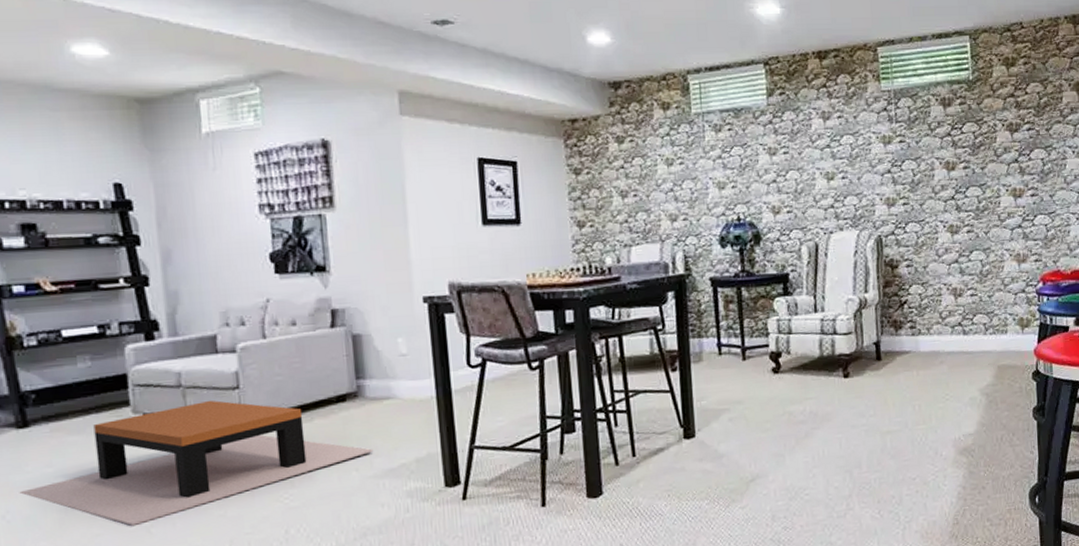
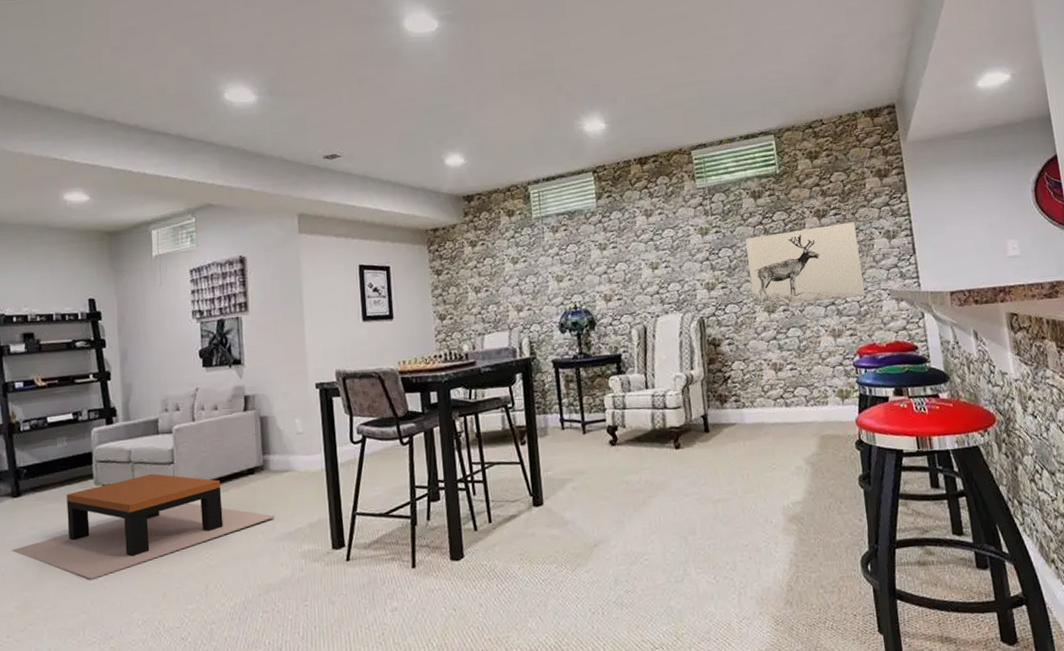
wall art: none [932,139,1054,228] -> present [745,222,866,308]

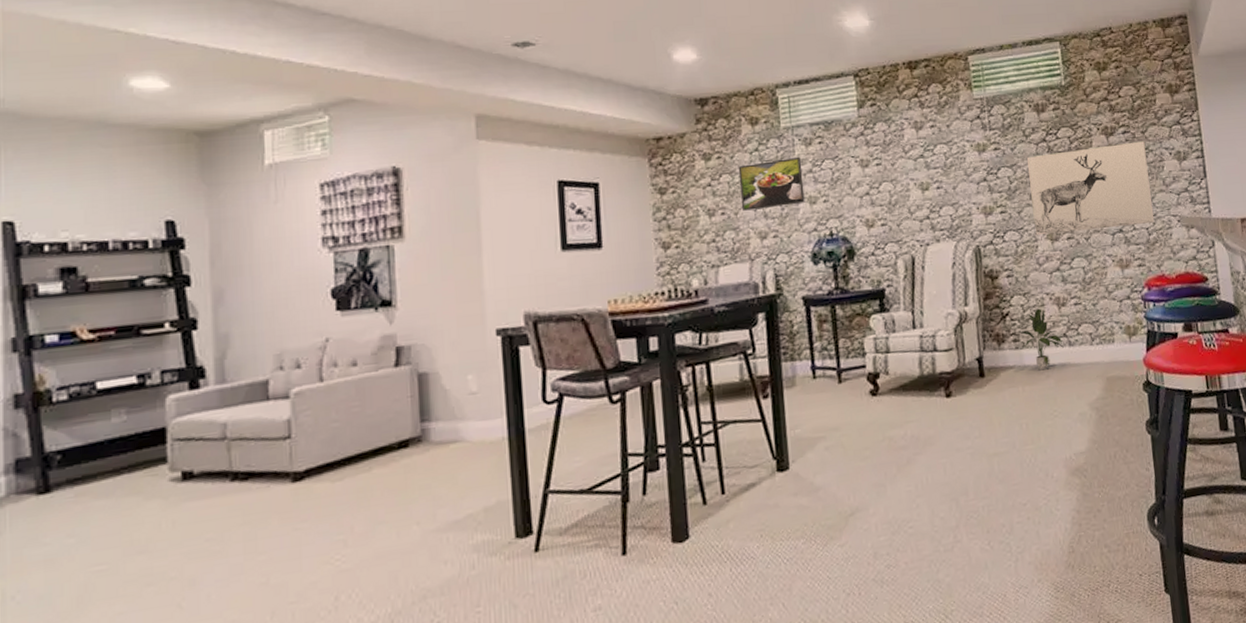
coffee table: present [11,473,276,580] -> none [33,452,437,601]
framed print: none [498,242,553,288] -> present [738,156,805,211]
potted plant: none [739,372,781,428] -> present [1018,308,1064,371]

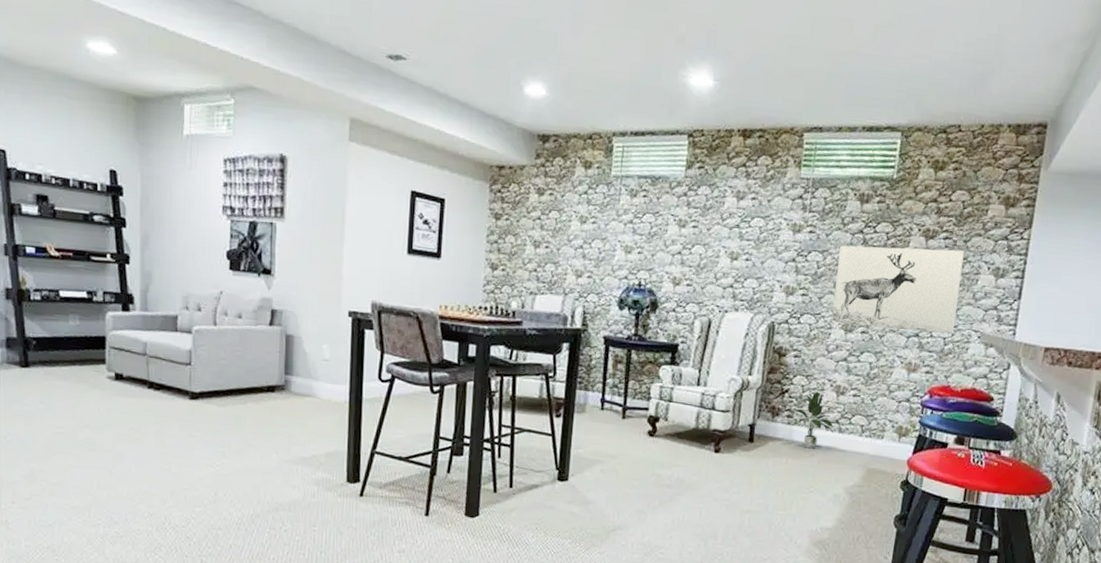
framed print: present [738,156,805,211] -> none [564,205,625,251]

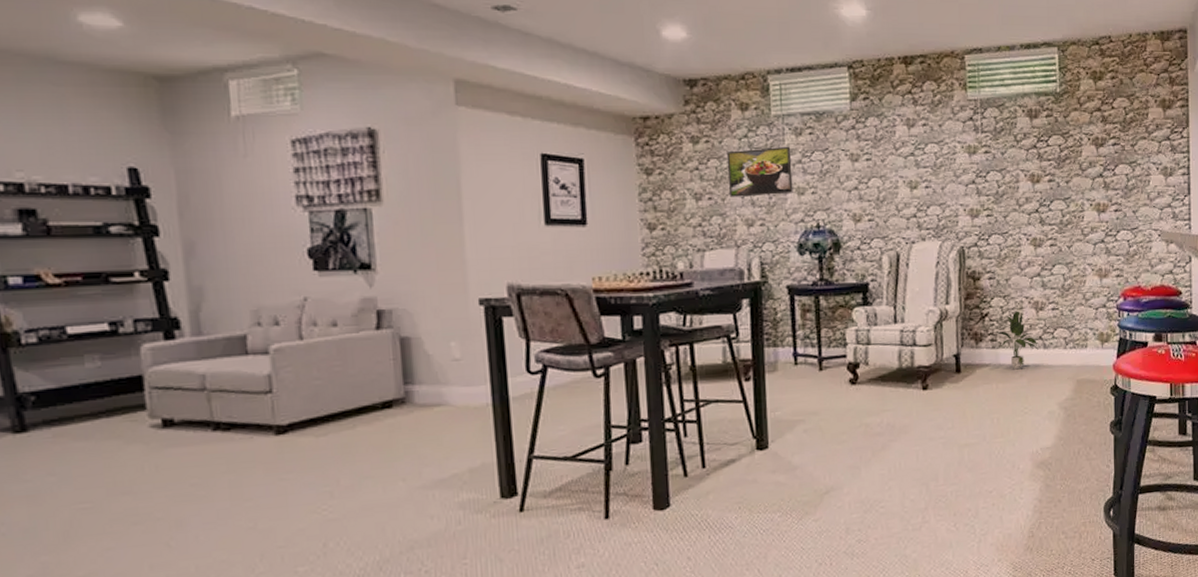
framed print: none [564,205,625,251] -> present [726,146,793,197]
wall art: present [831,245,965,334] -> none [1017,154,1136,241]

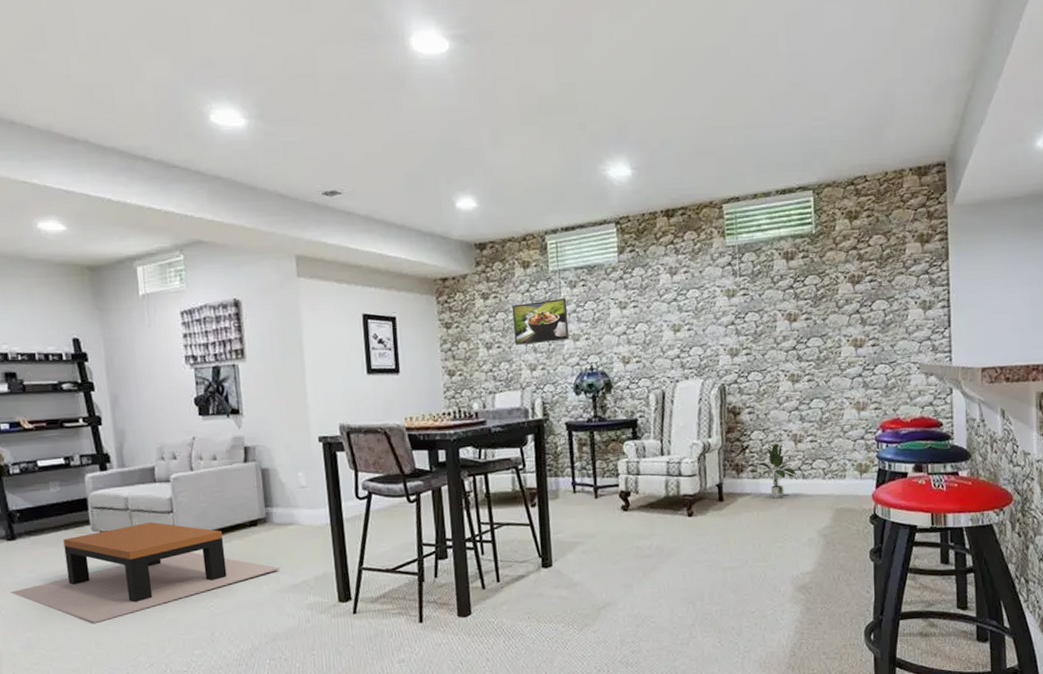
coffee table: none [16,404,423,539] -> present [10,521,280,623]

